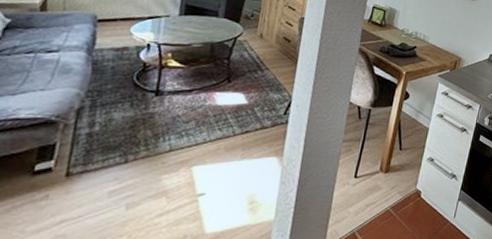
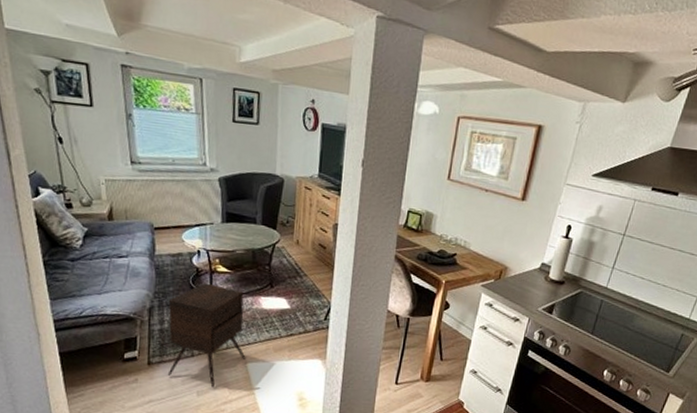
side table: none [90,79,197,198] -> present [167,283,246,388]

